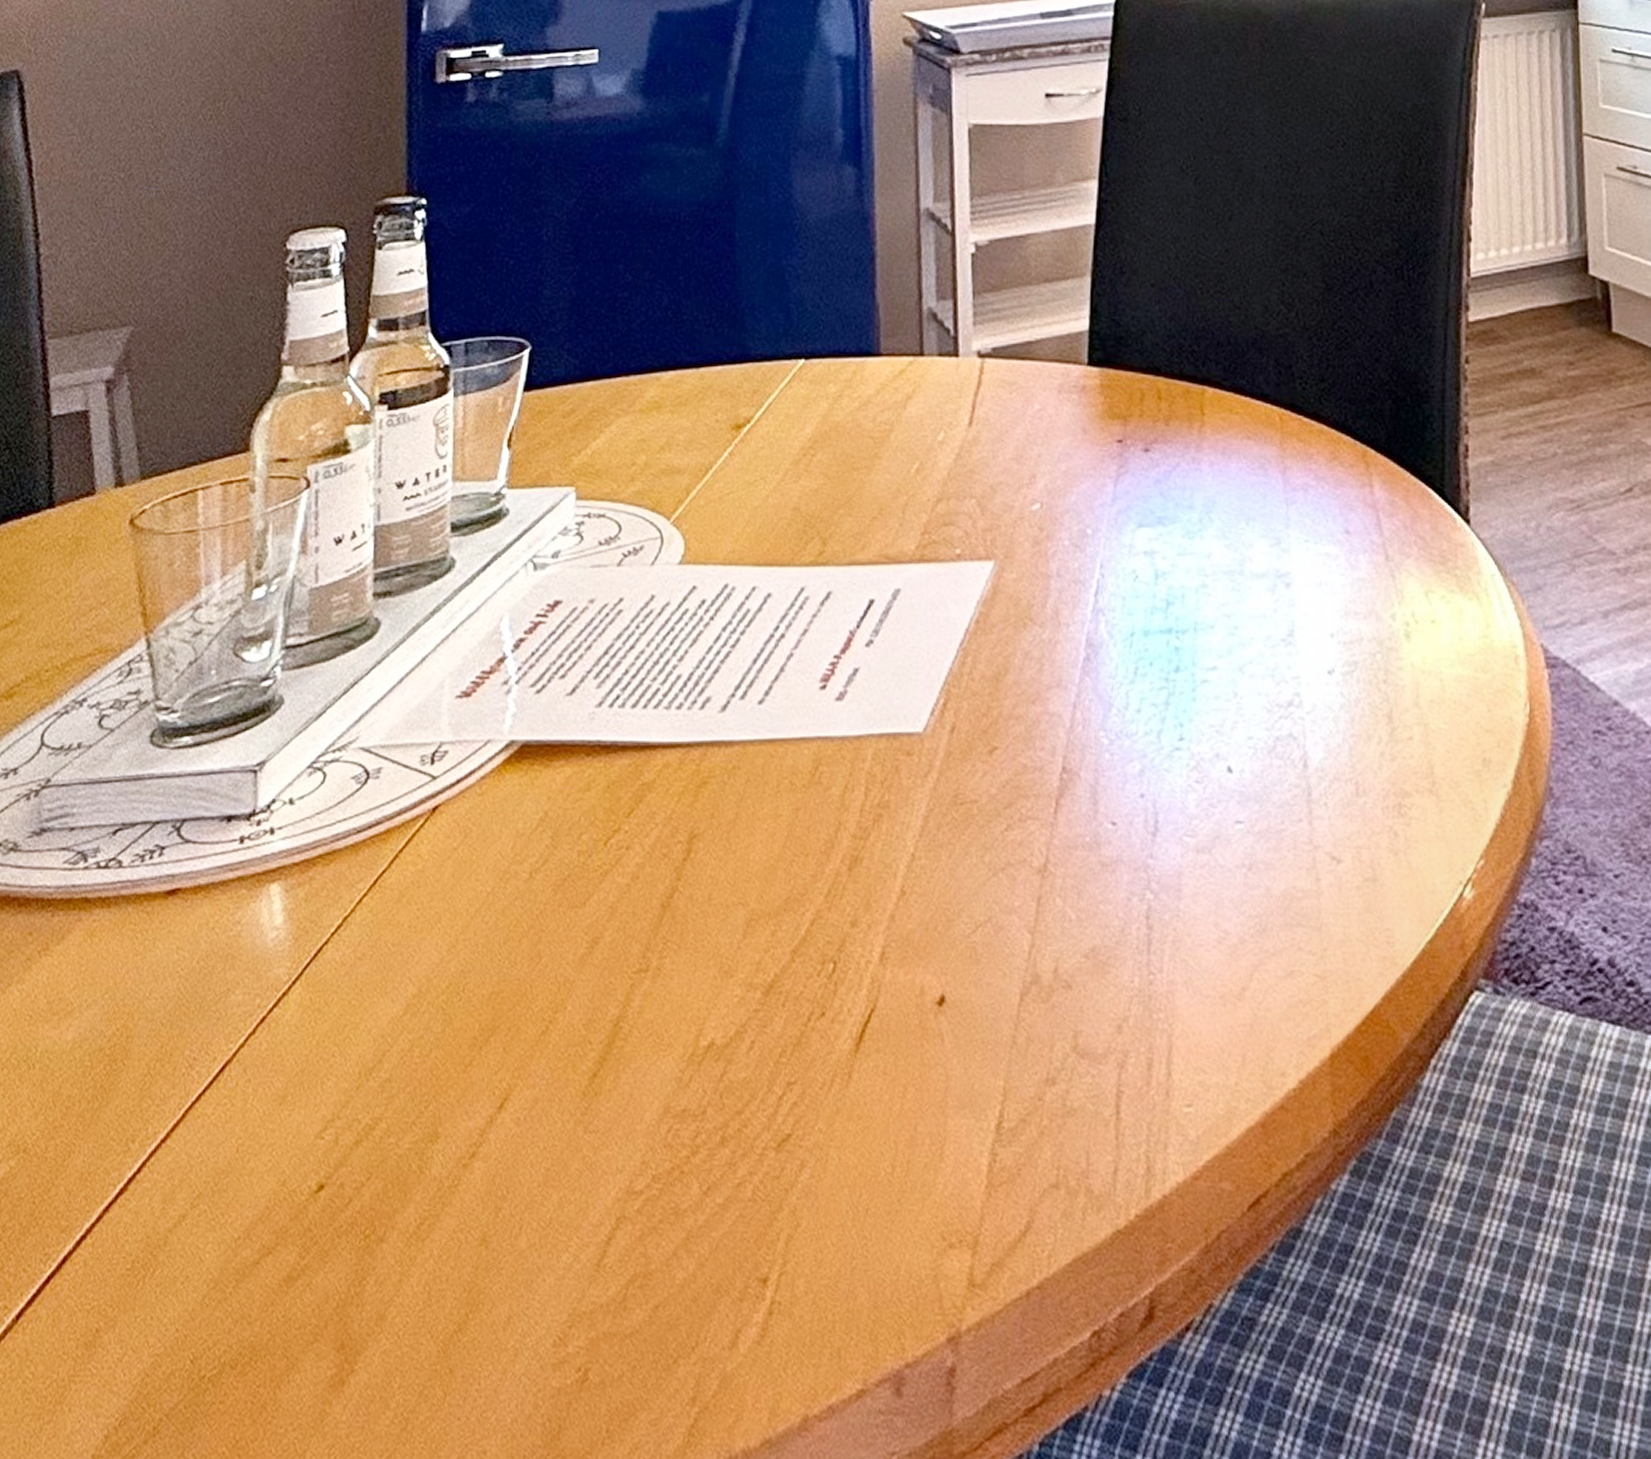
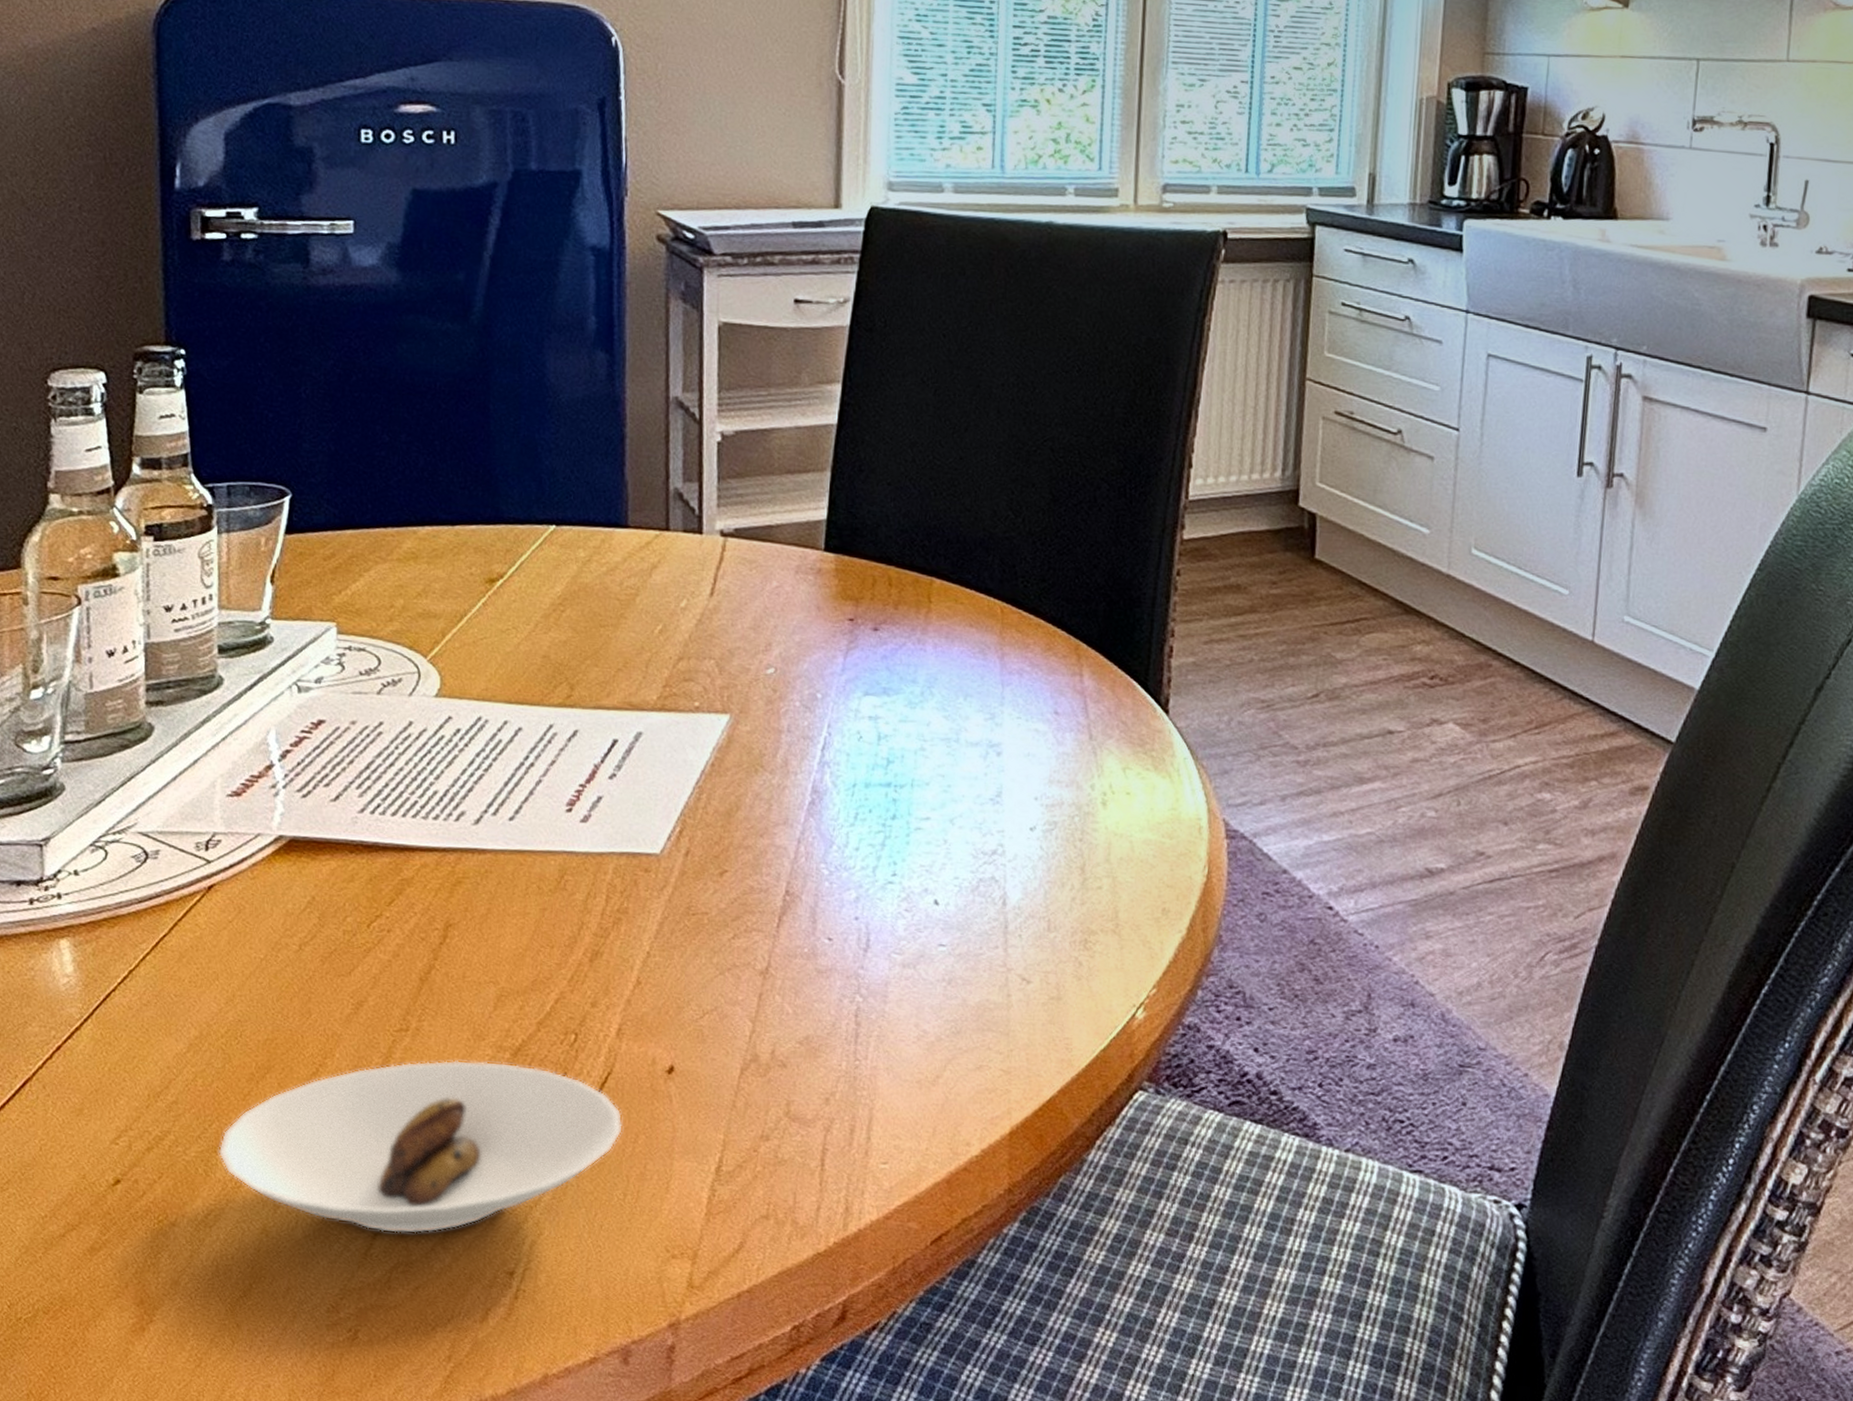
saucer: none [434,1003,889,1236] -> present [218,1060,623,1234]

